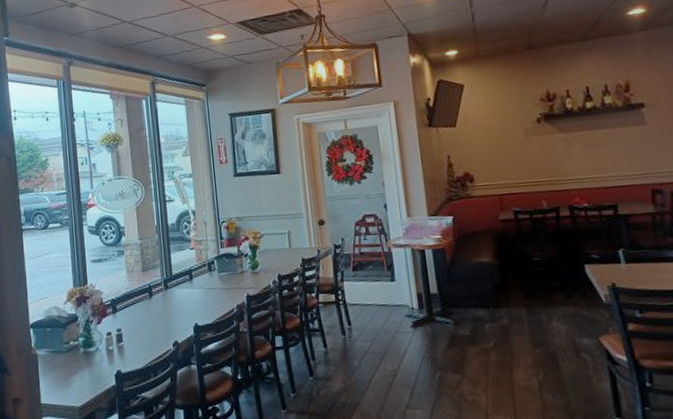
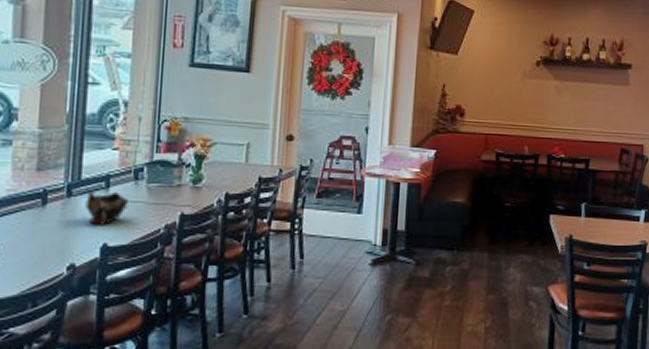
decorative bowl: none [178,282,208,309] -> present [85,190,128,225]

